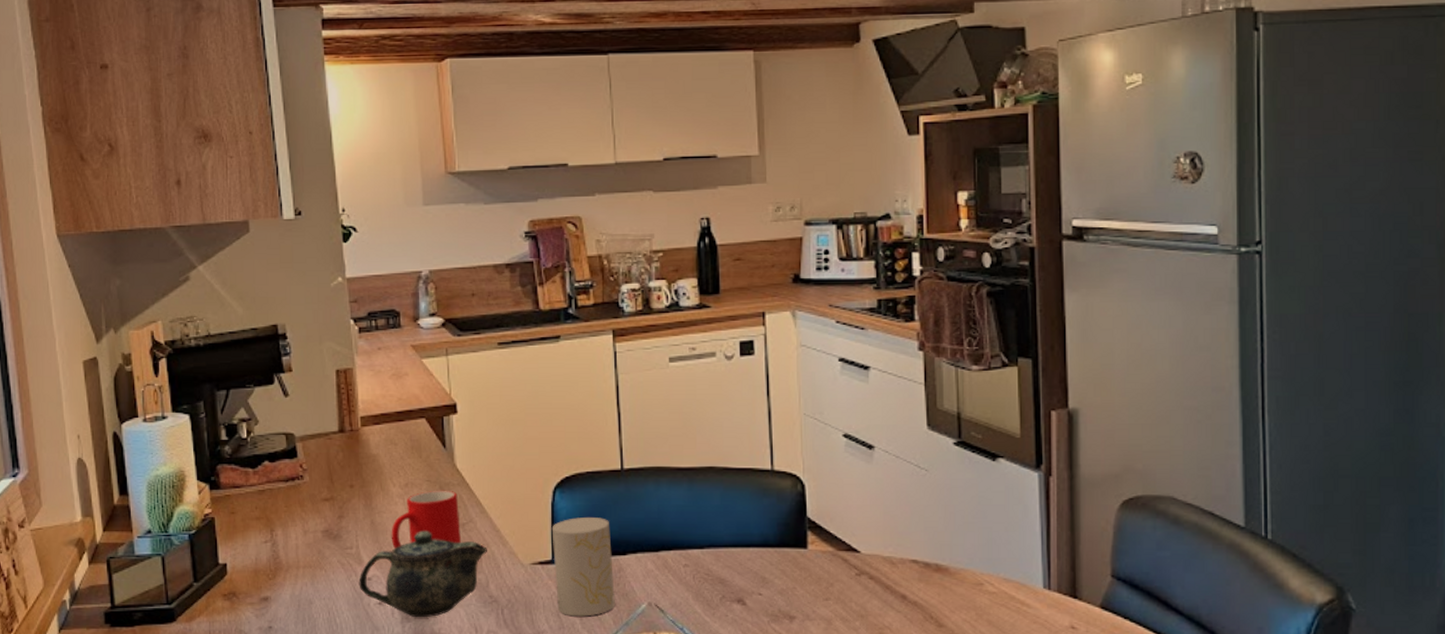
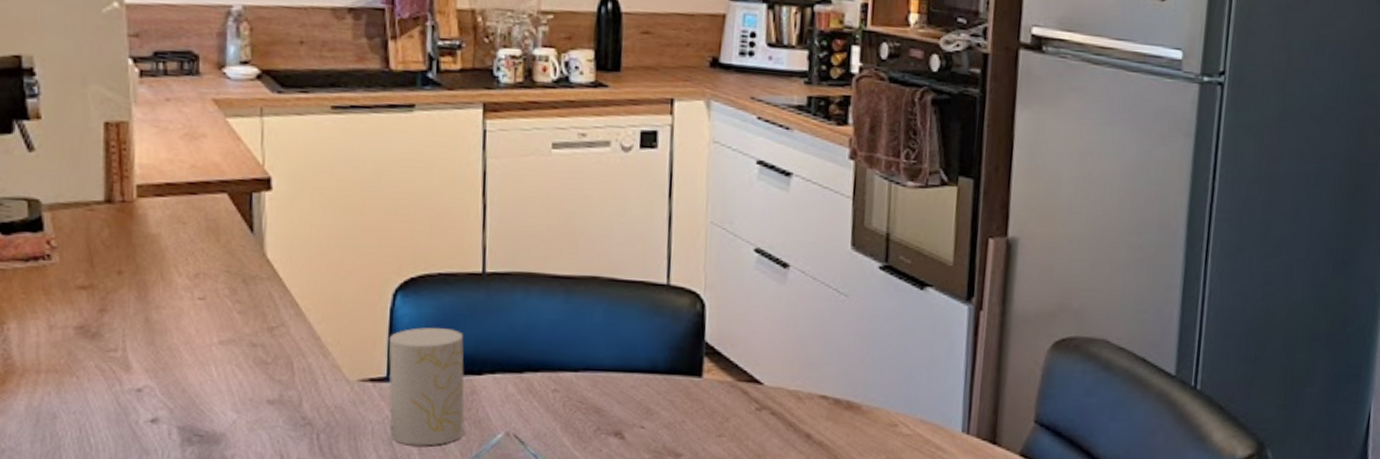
teapot: present [359,531,487,617] -> none [124,333,302,440]
cup: present [391,490,462,548] -> none [172,284,269,354]

